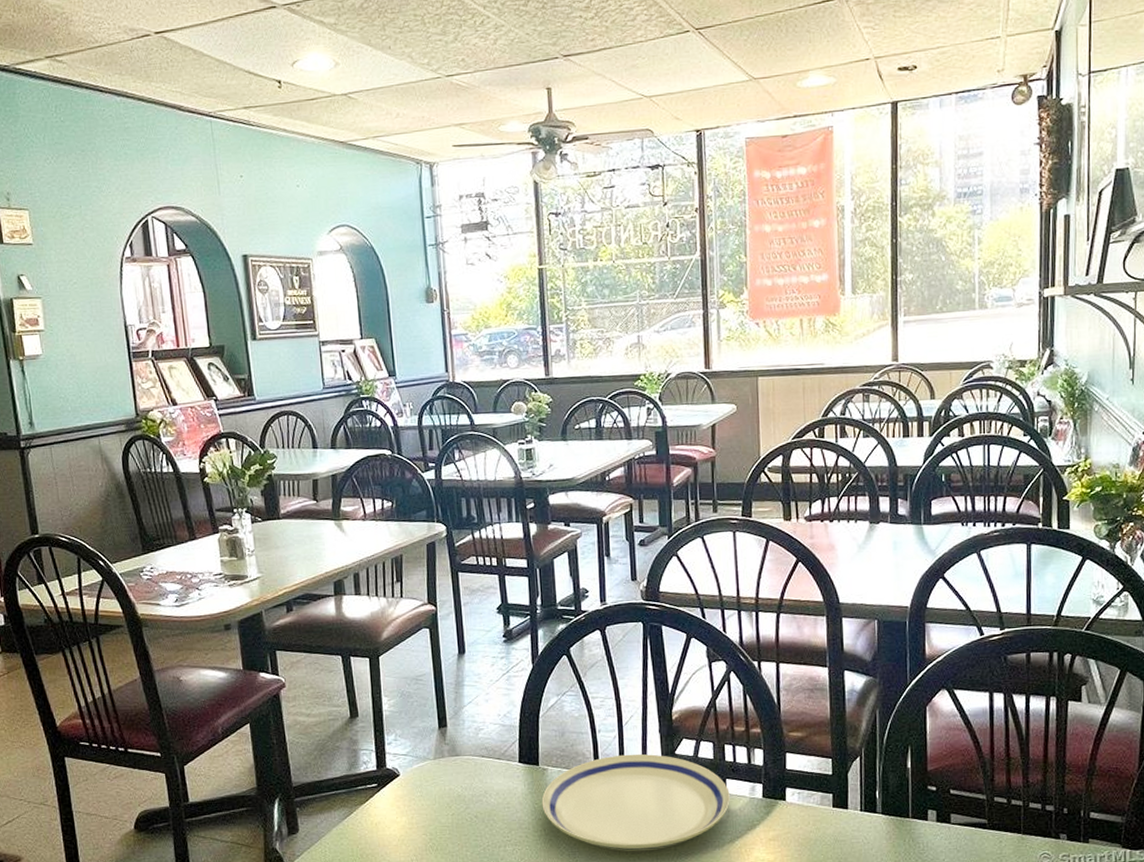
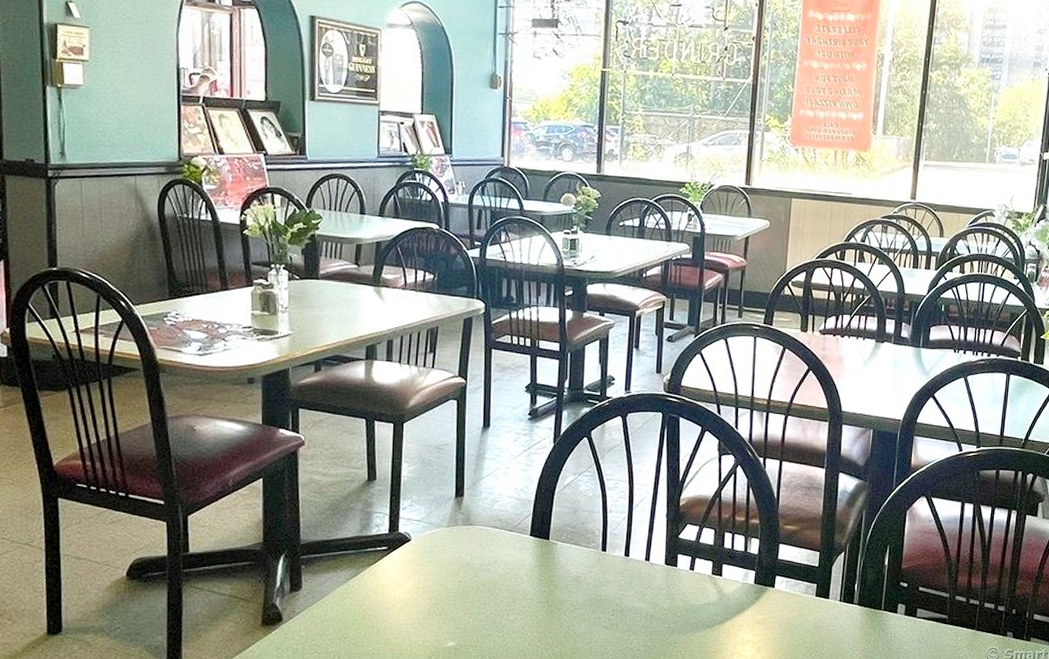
plate: present [541,753,730,852] -> none [547,535,725,627]

